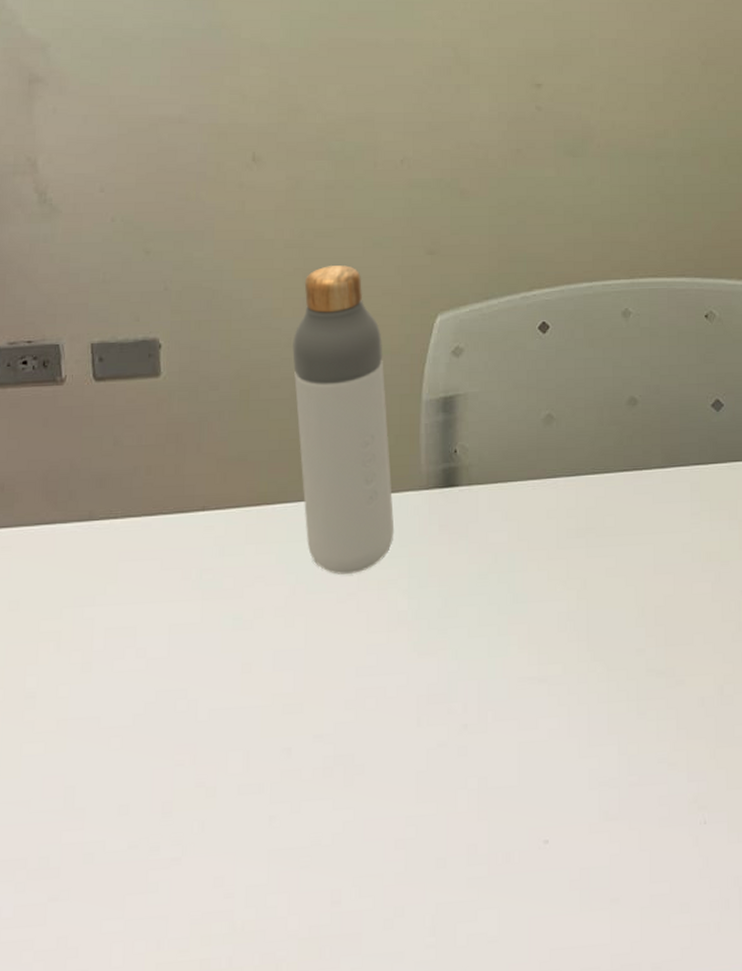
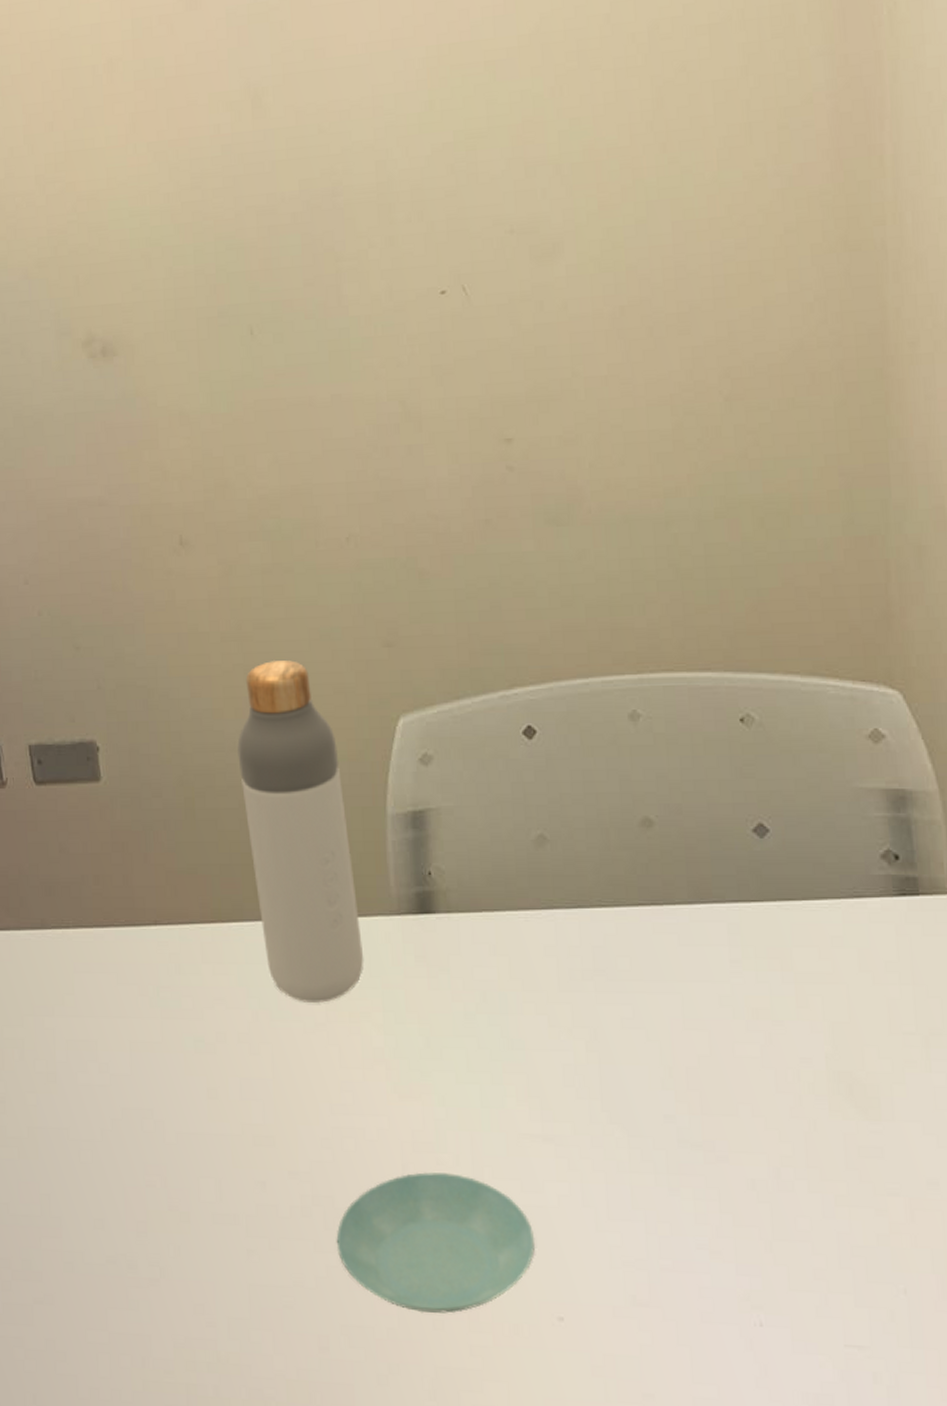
saucer: none [353,720,527,855] -> present [336,1172,535,1313]

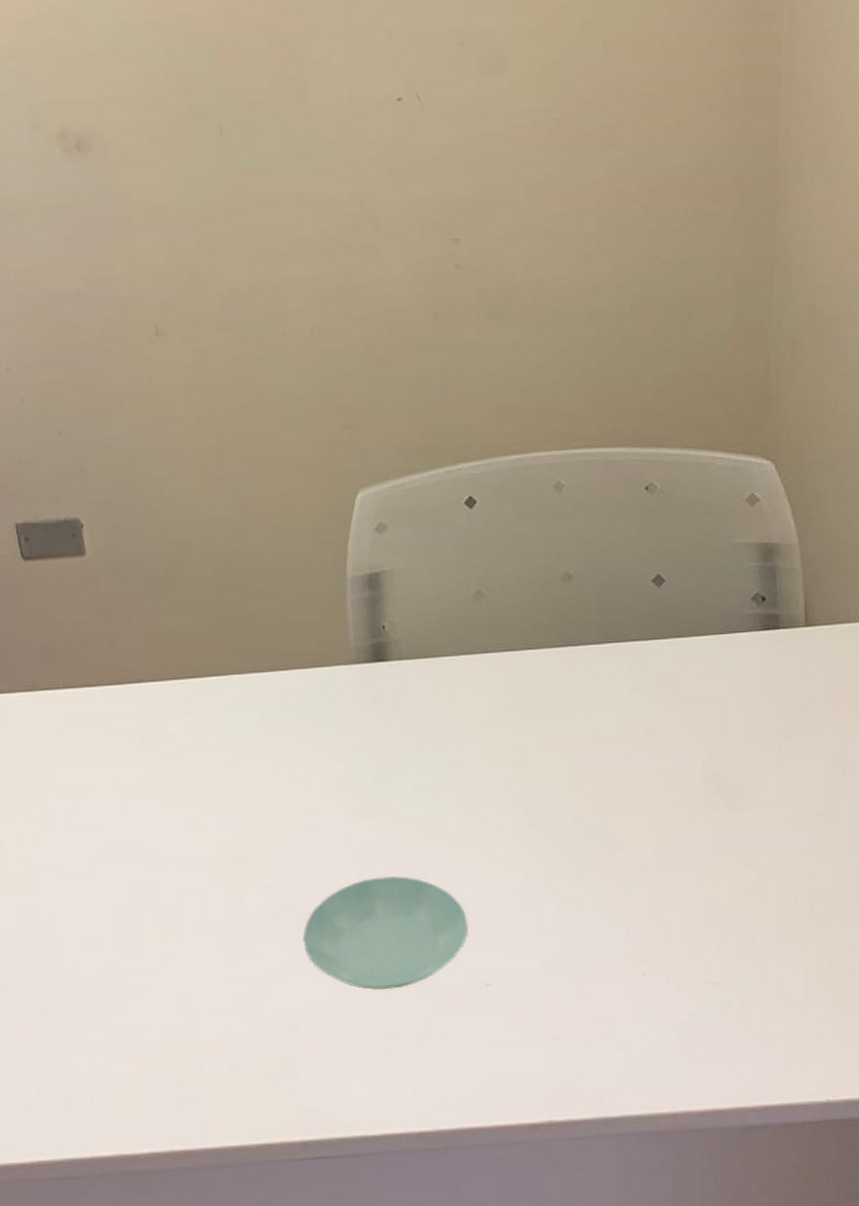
bottle: present [237,660,364,1003] -> none [212,442,327,743]

